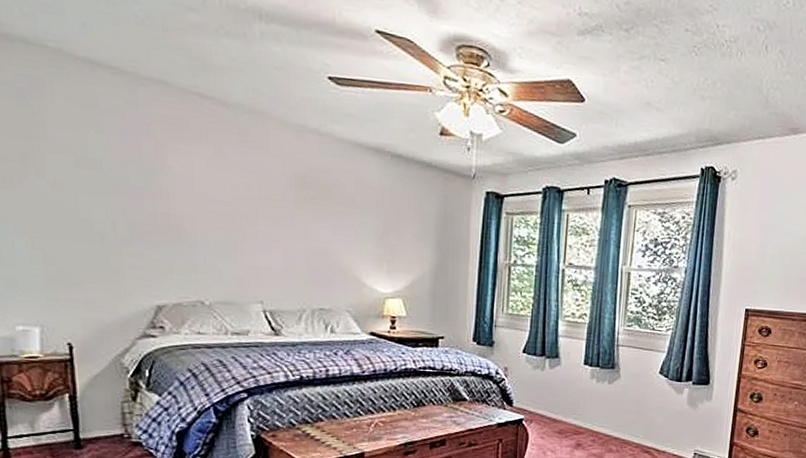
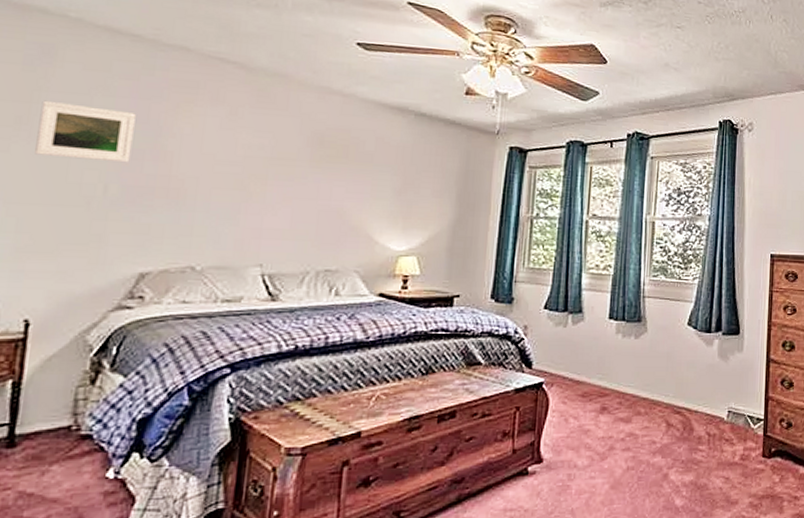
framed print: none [41,136,131,201] -> present [35,100,136,163]

